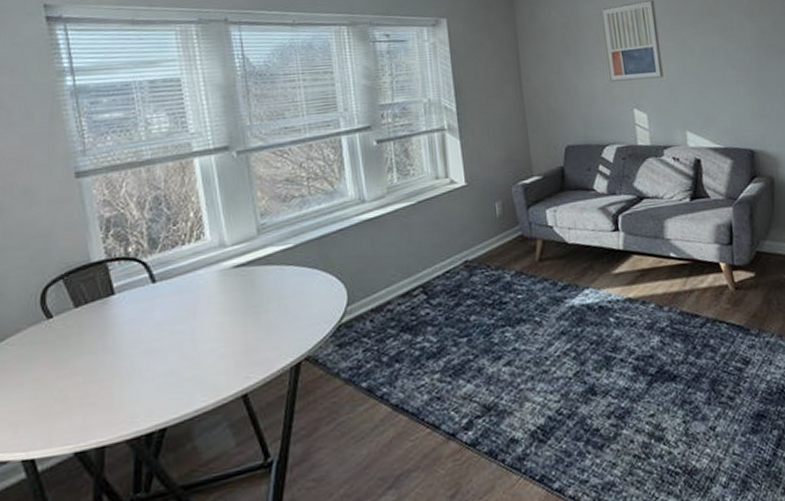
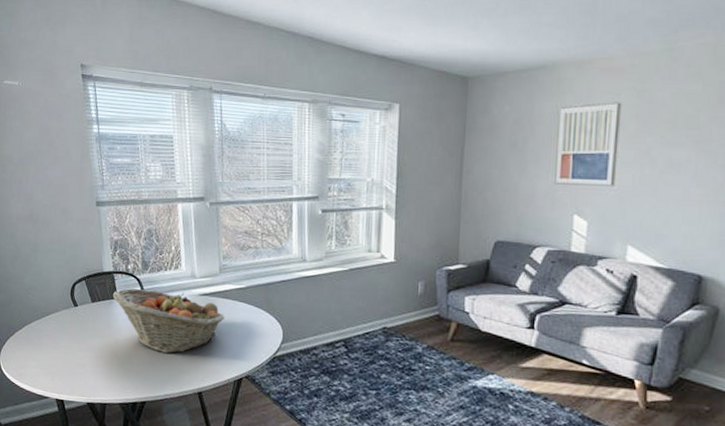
fruit basket: none [106,268,269,355] -> present [112,288,224,354]

